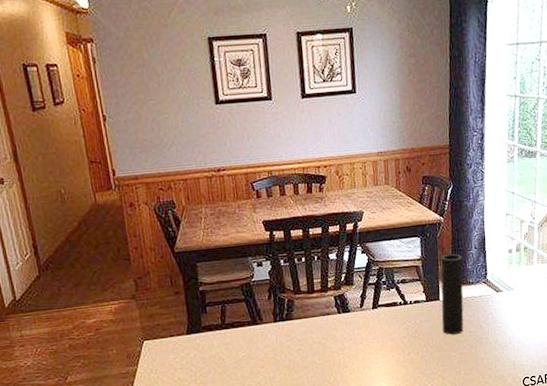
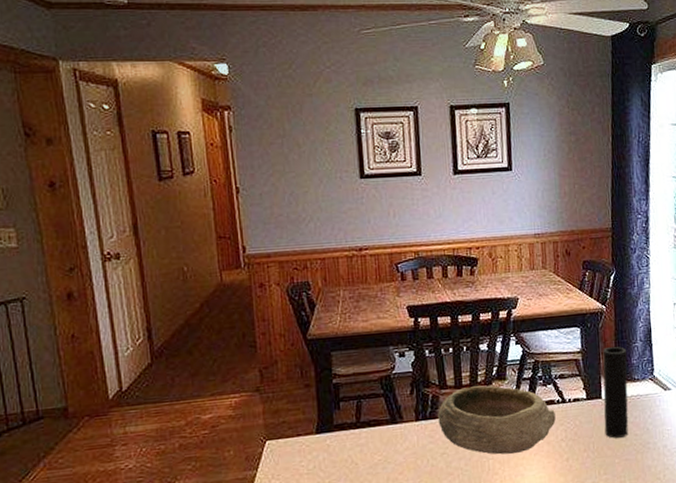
bowl: none [293,290,398,350] -> present [438,385,556,455]

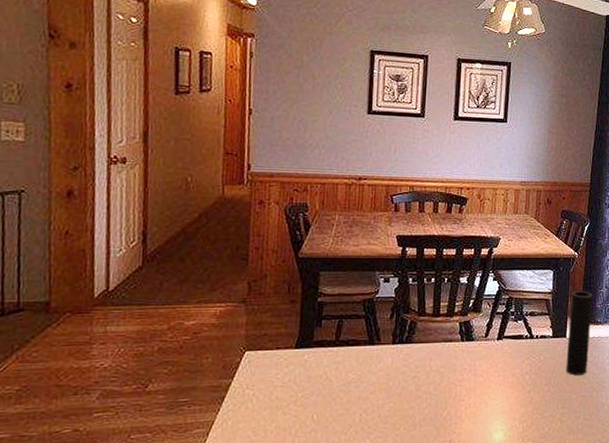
bowl: present [438,385,556,455] -> none [413,316,523,382]

